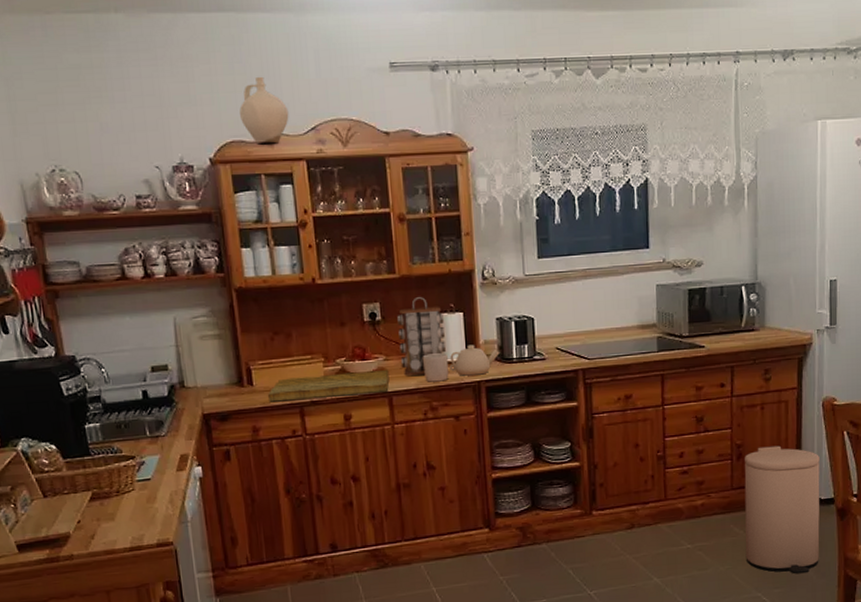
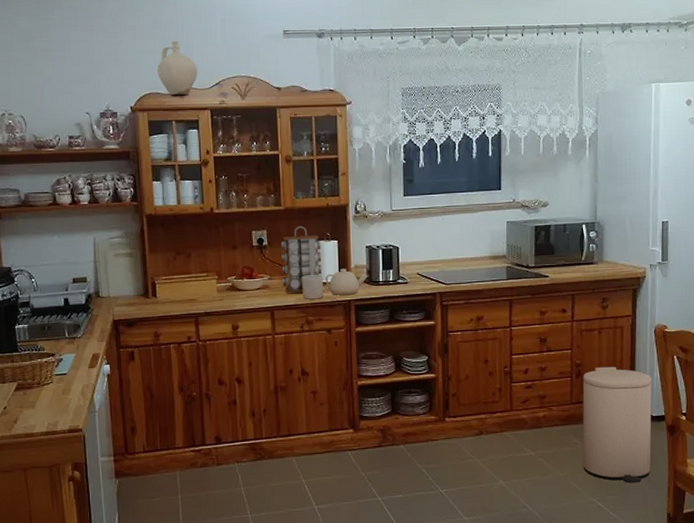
cutting board: present [267,370,390,402] -> none [168,288,272,312]

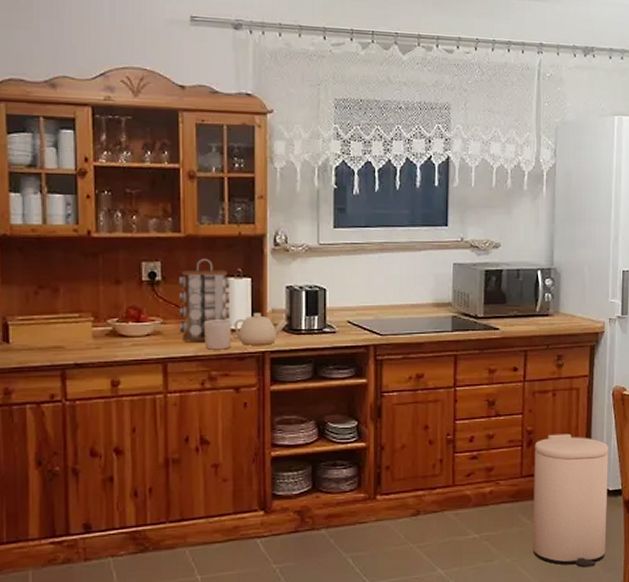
ceramic jug: present [157,40,198,97] -> none [22,15,76,88]

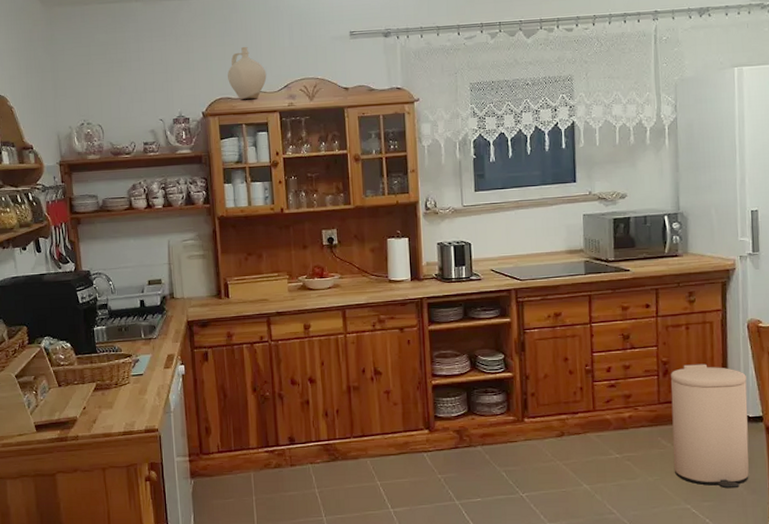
ceramic jug: none [22,15,76,88] -> present [228,46,267,102]
spice rack: present [179,259,230,343] -> none [351,225,393,293]
mug: present [203,320,231,350] -> none [372,273,395,298]
teapot: present [233,312,287,345] -> none [396,266,440,293]

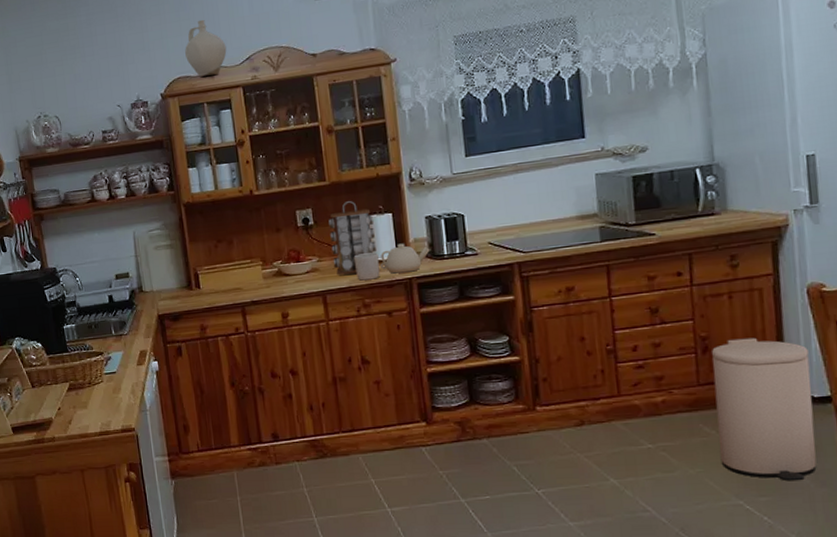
spice rack: none [351,225,393,293] -> present [328,201,376,276]
mug: none [372,273,395,298] -> present [353,252,380,281]
teapot: none [396,266,440,293] -> present [380,243,430,274]

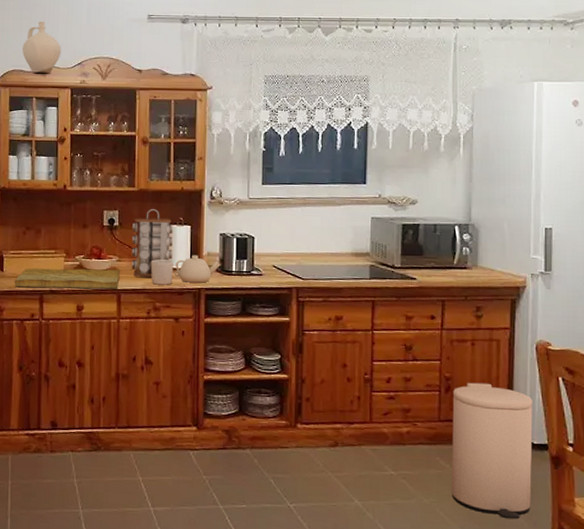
cutting board: none [212,270,323,303] -> present [14,268,120,289]

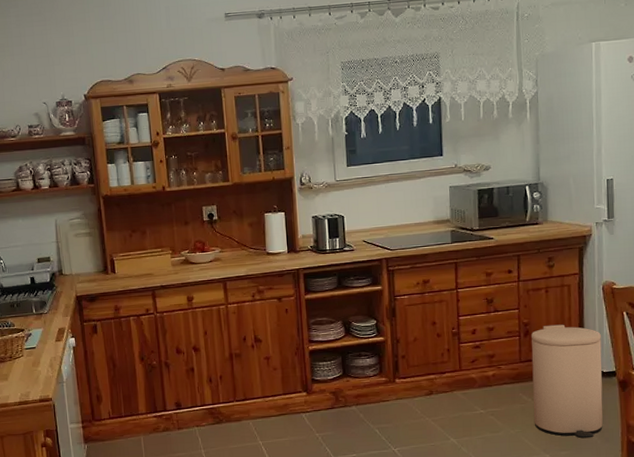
cutting board: present [14,268,120,289] -> none [126,260,224,287]
ceramic jug: present [22,21,61,75] -> none [107,29,146,84]
spice rack: present [131,209,173,278] -> none [230,200,270,265]
mug: present [150,259,173,285] -> none [251,246,273,270]
teapot: present [174,255,220,283] -> none [273,238,315,265]

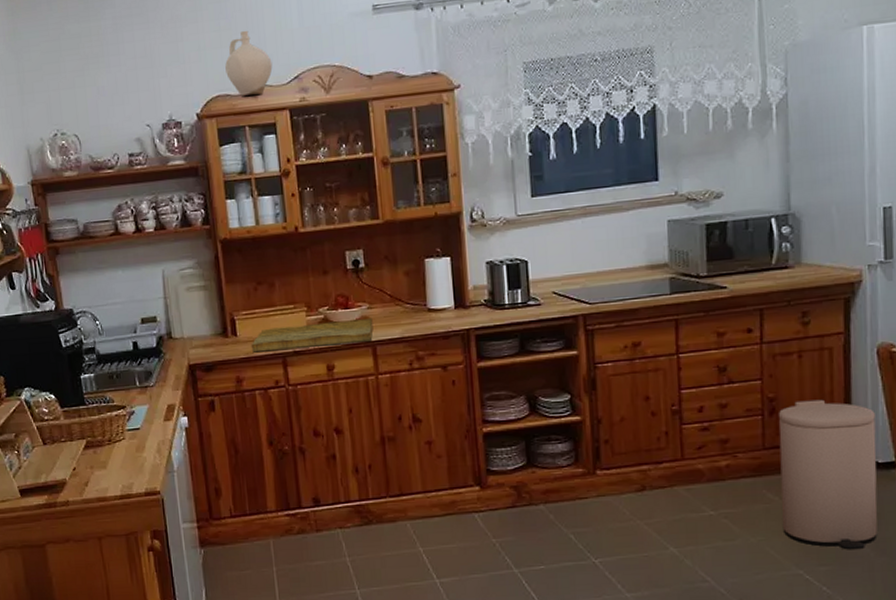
ceramic jug: none [107,29,146,84] -> present [225,30,273,99]
cutting board: none [126,260,224,287] -> present [250,319,373,353]

